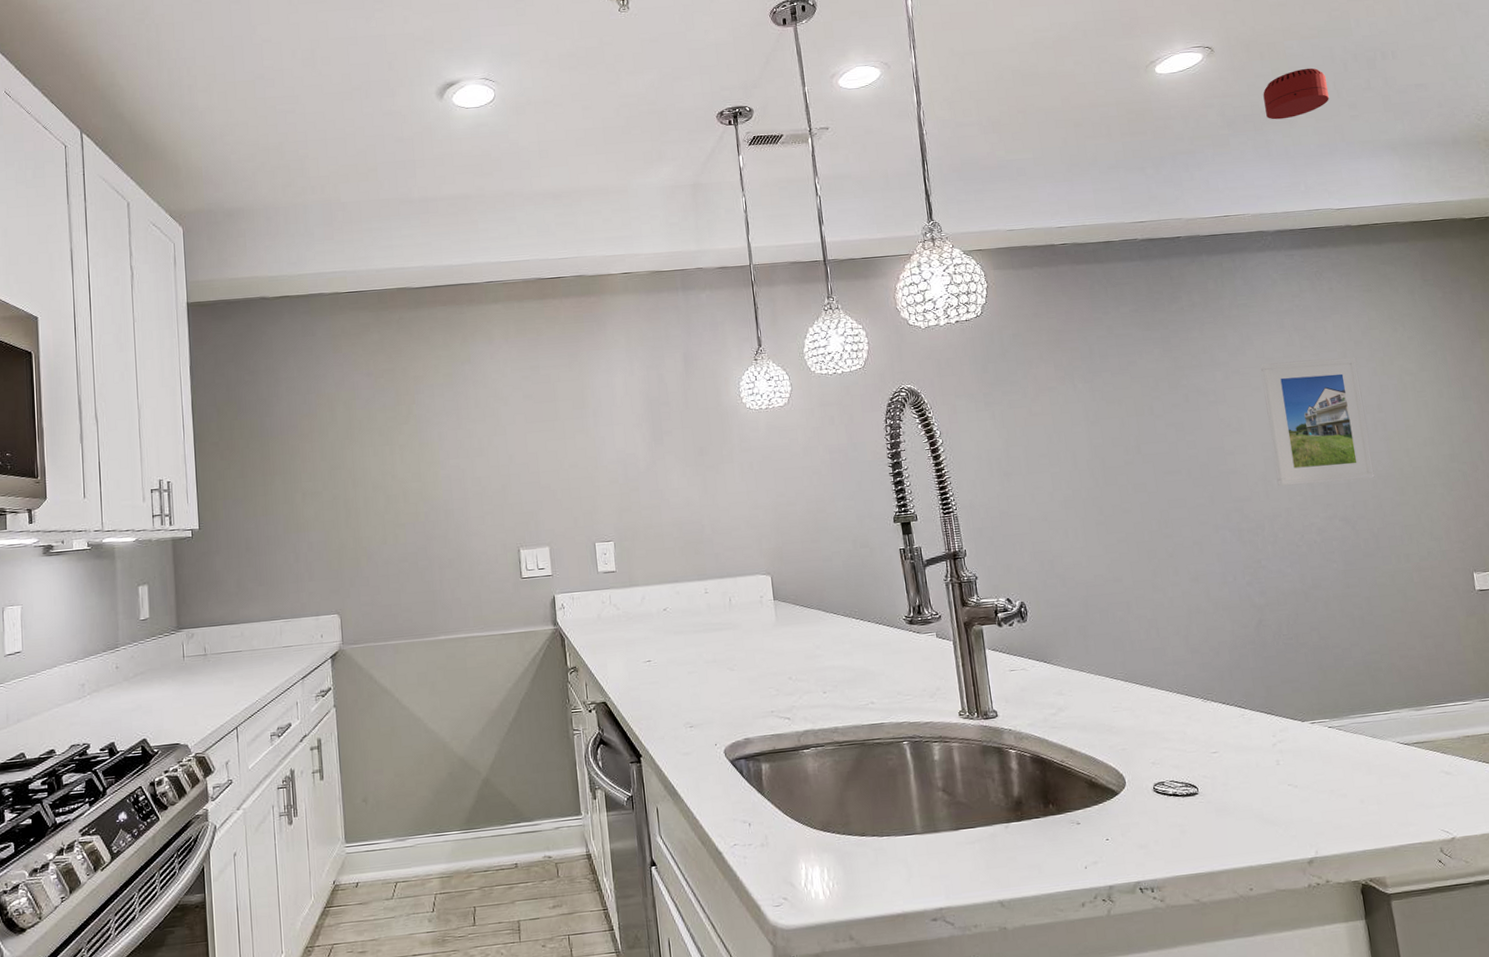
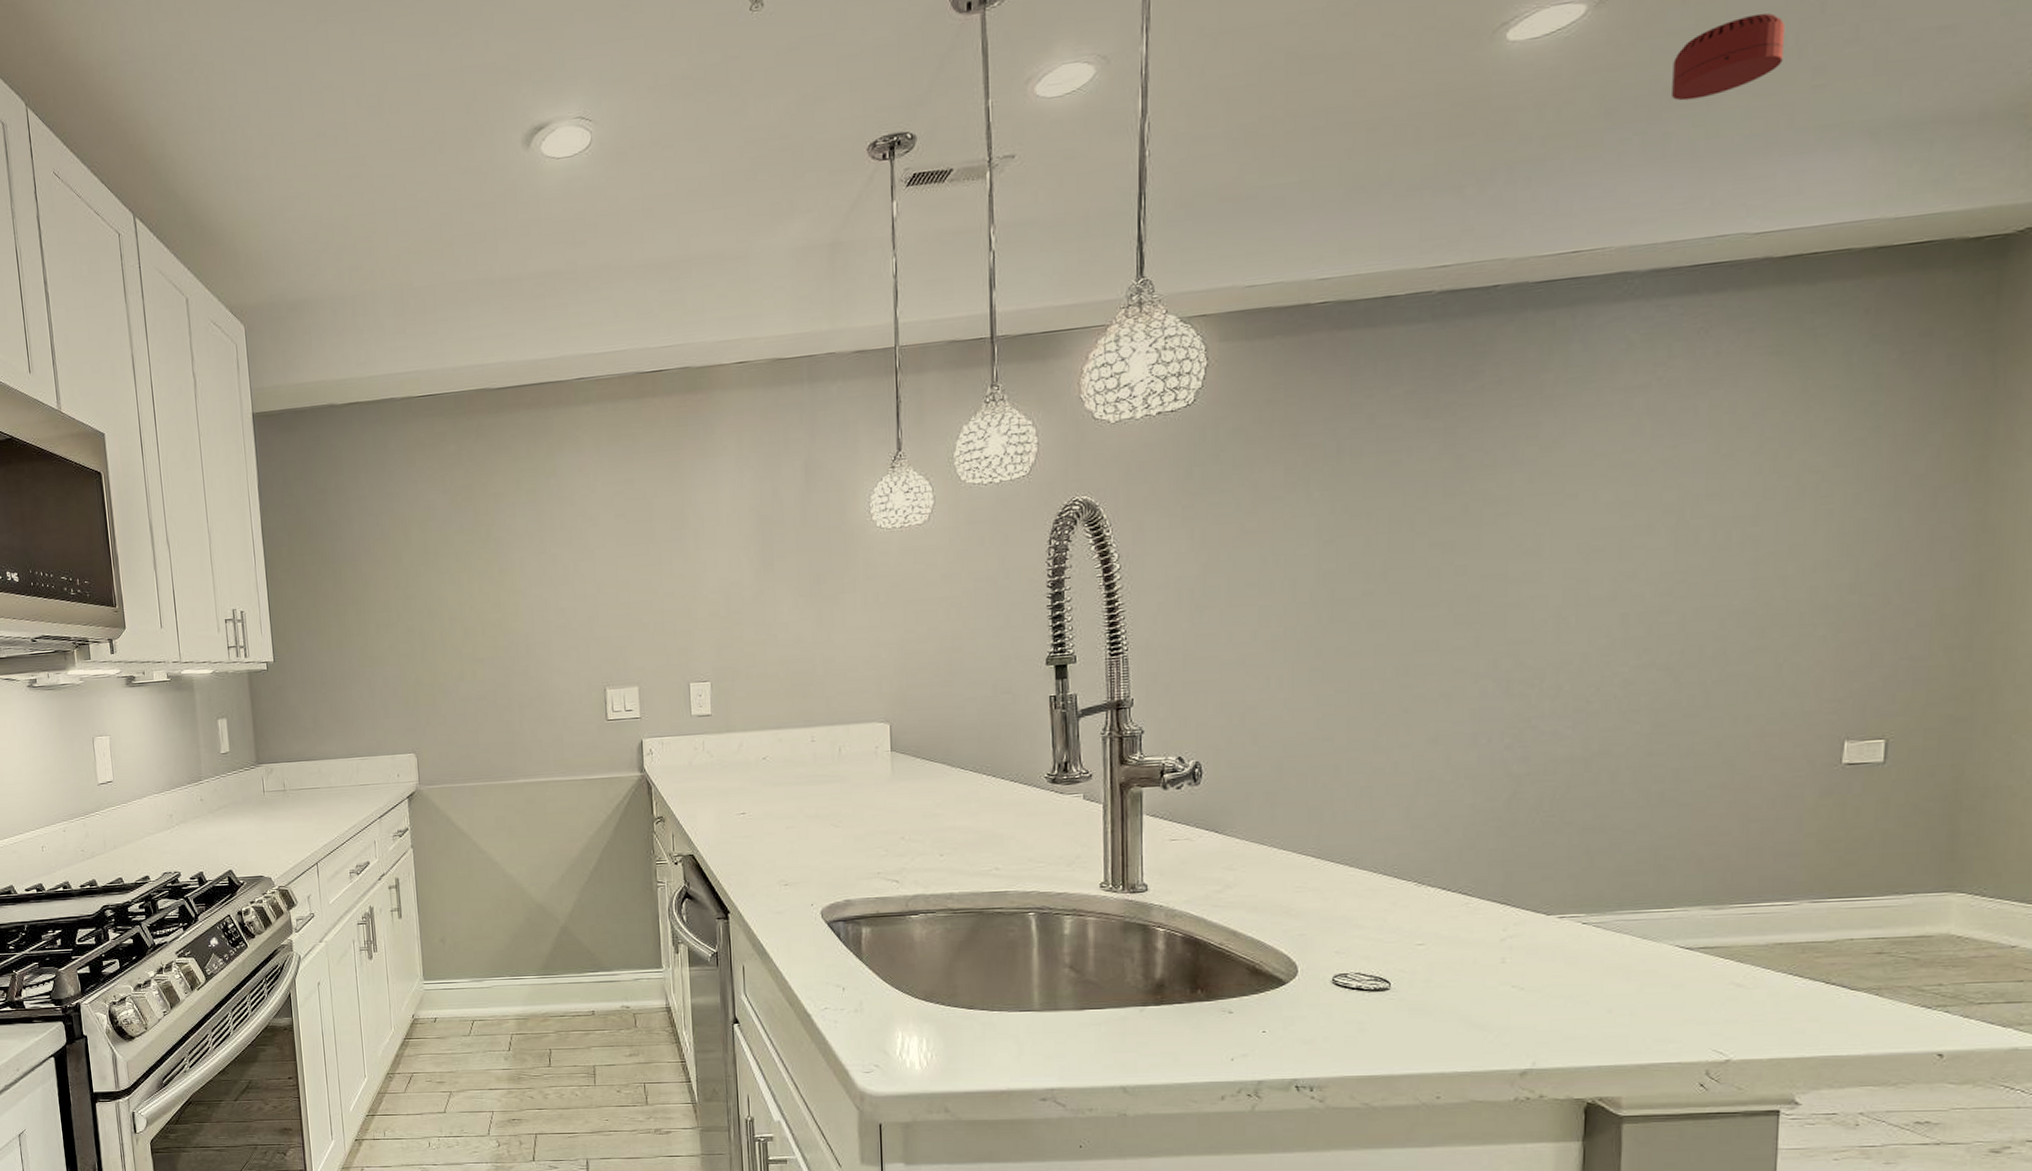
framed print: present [1261,357,1375,487] -> none [1576,449,1735,625]

